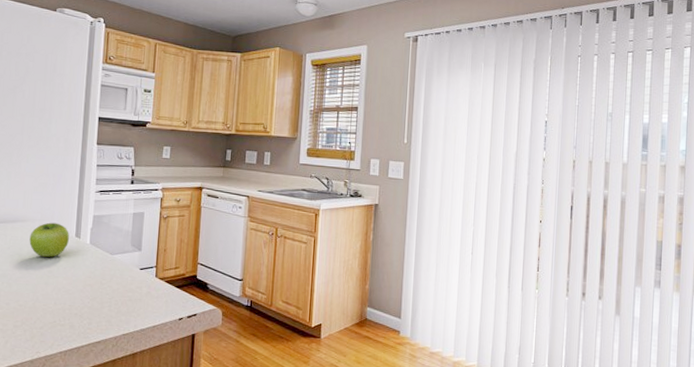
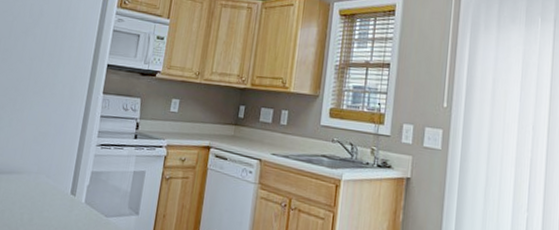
fruit: present [29,222,69,257] -> none [22,176,65,216]

